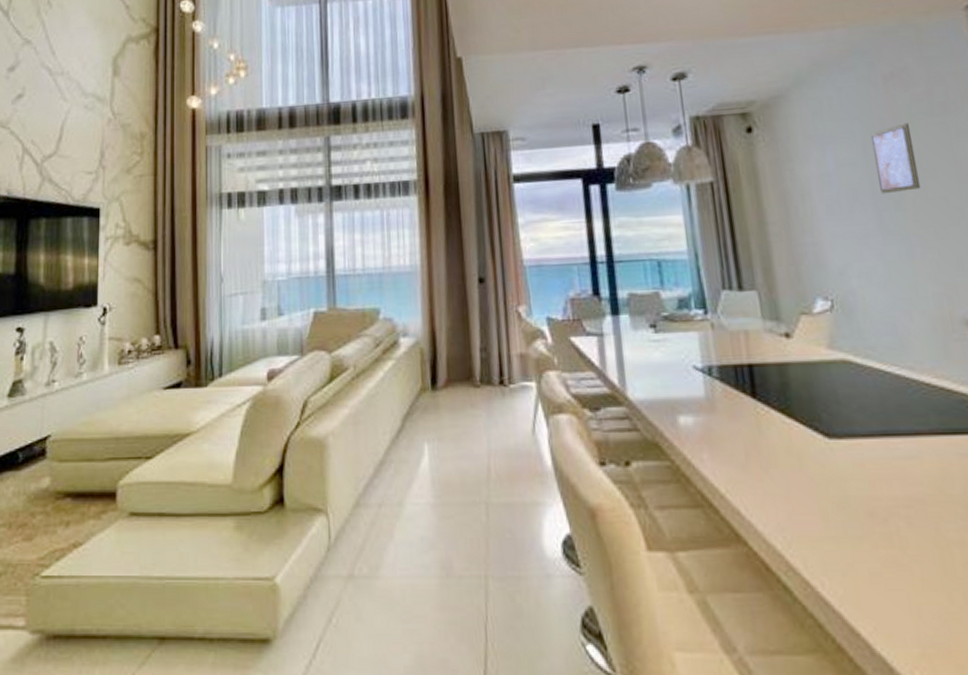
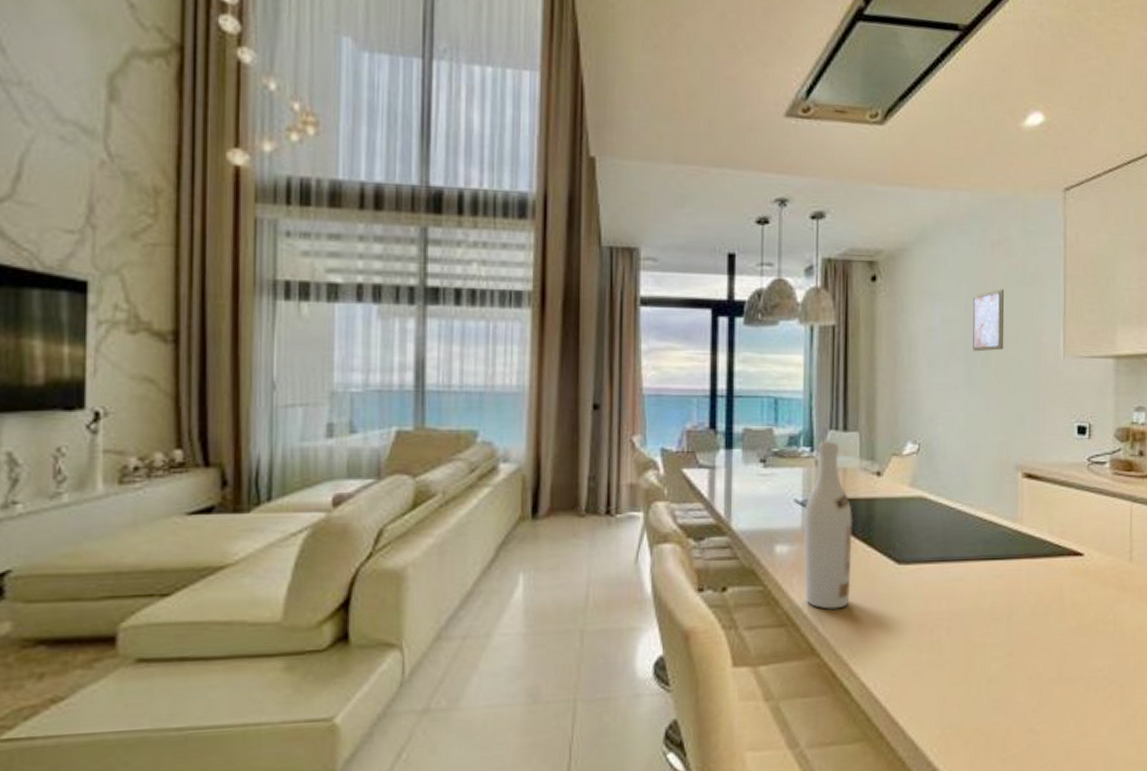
wine bottle: none [706,301,774,490] -> present [804,441,852,609]

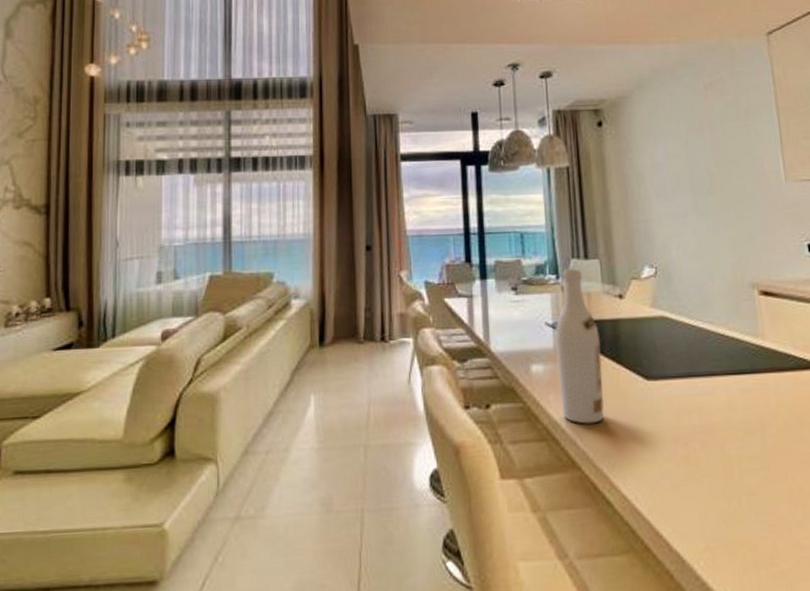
wall art: present [973,289,1005,352] -> none [693,124,727,182]

